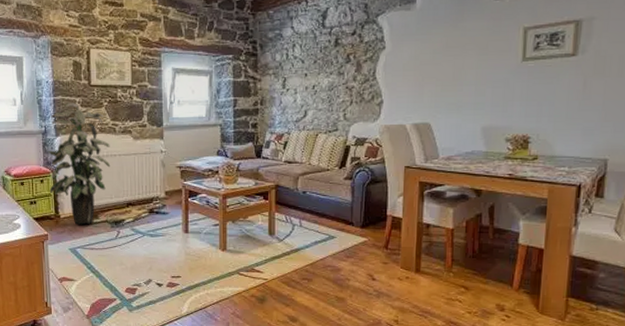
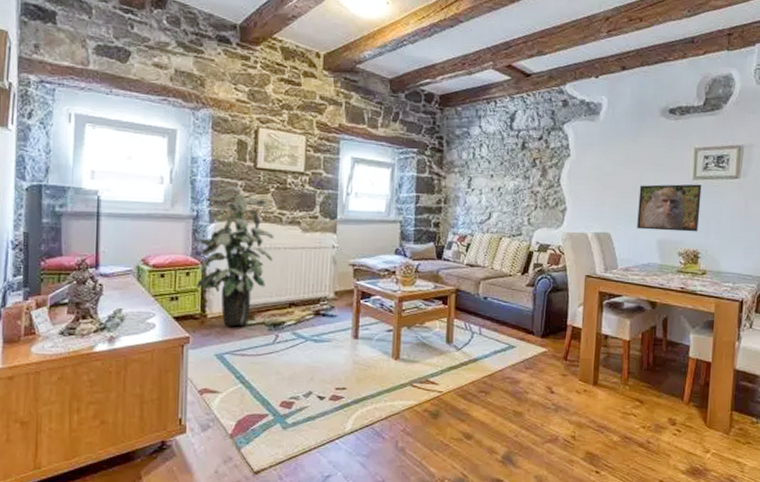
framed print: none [459,66,532,117] -> present [637,184,702,232]

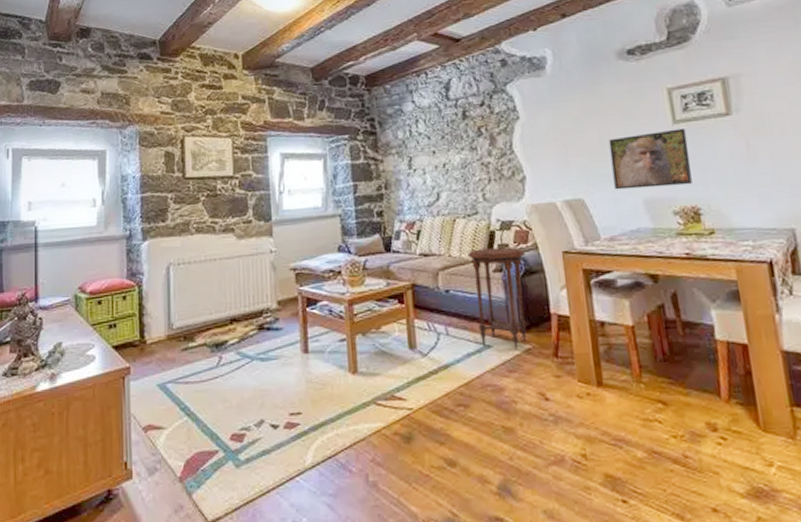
indoor plant: present [196,186,274,327] -> none [133,199,210,352]
side table: none [507,265,556,351] -> present [468,247,527,350]

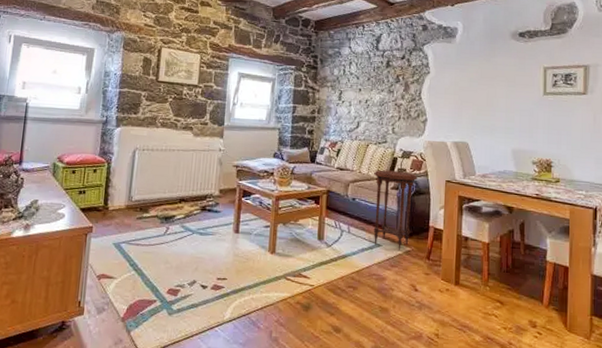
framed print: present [608,128,692,190] -> none [492,99,552,143]

